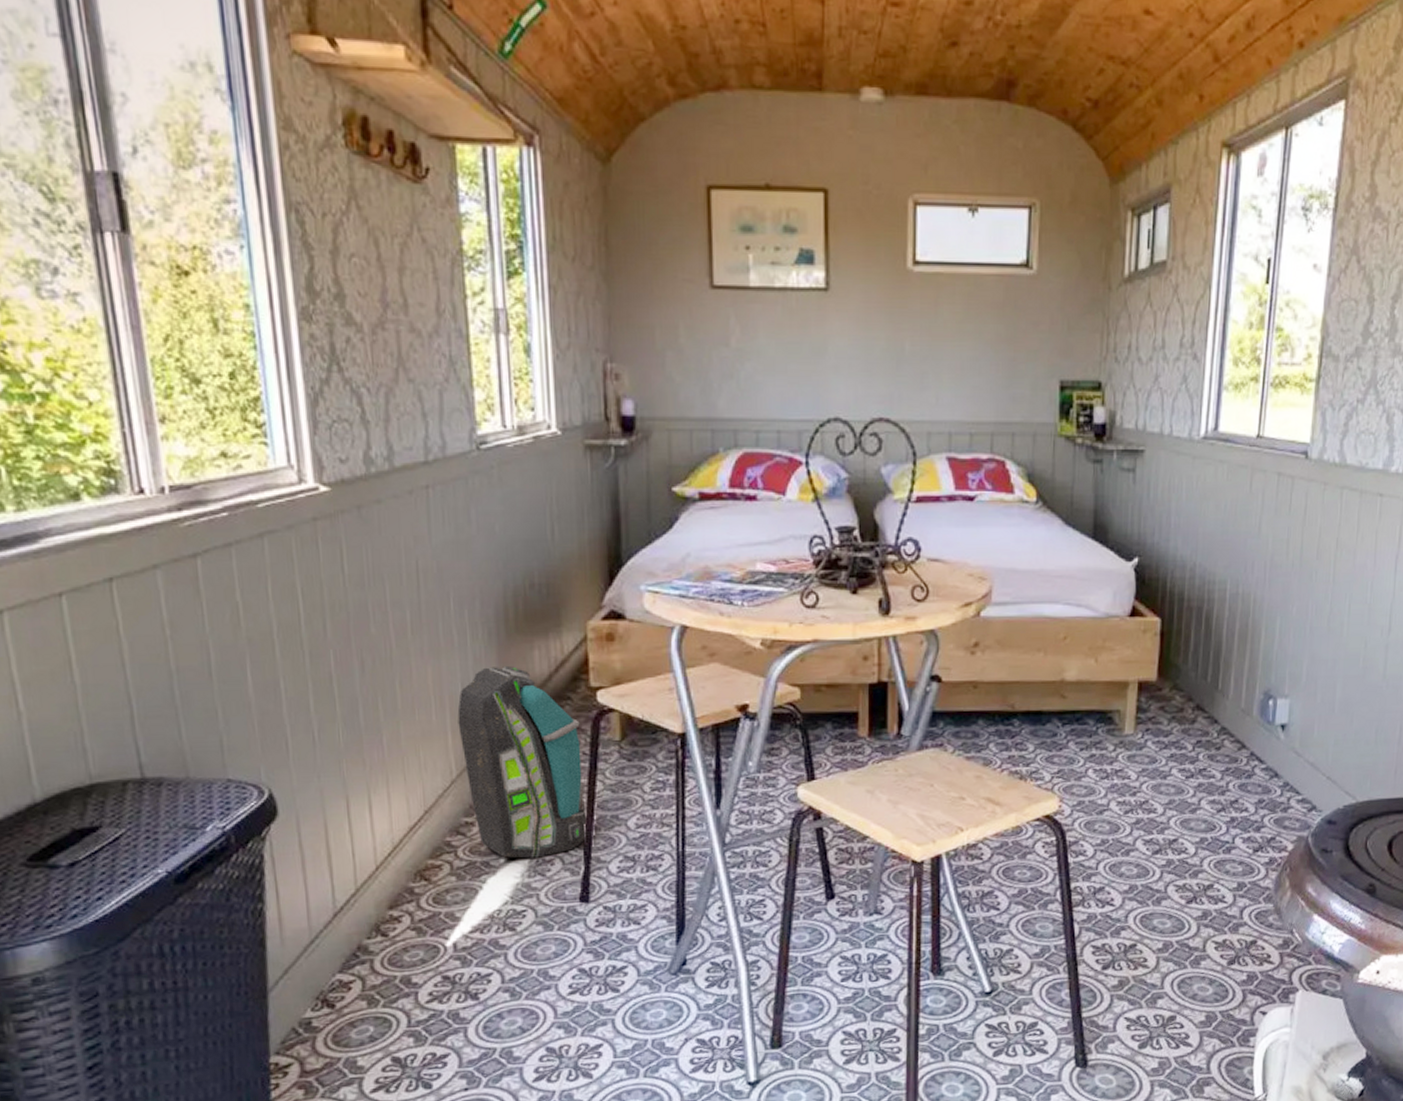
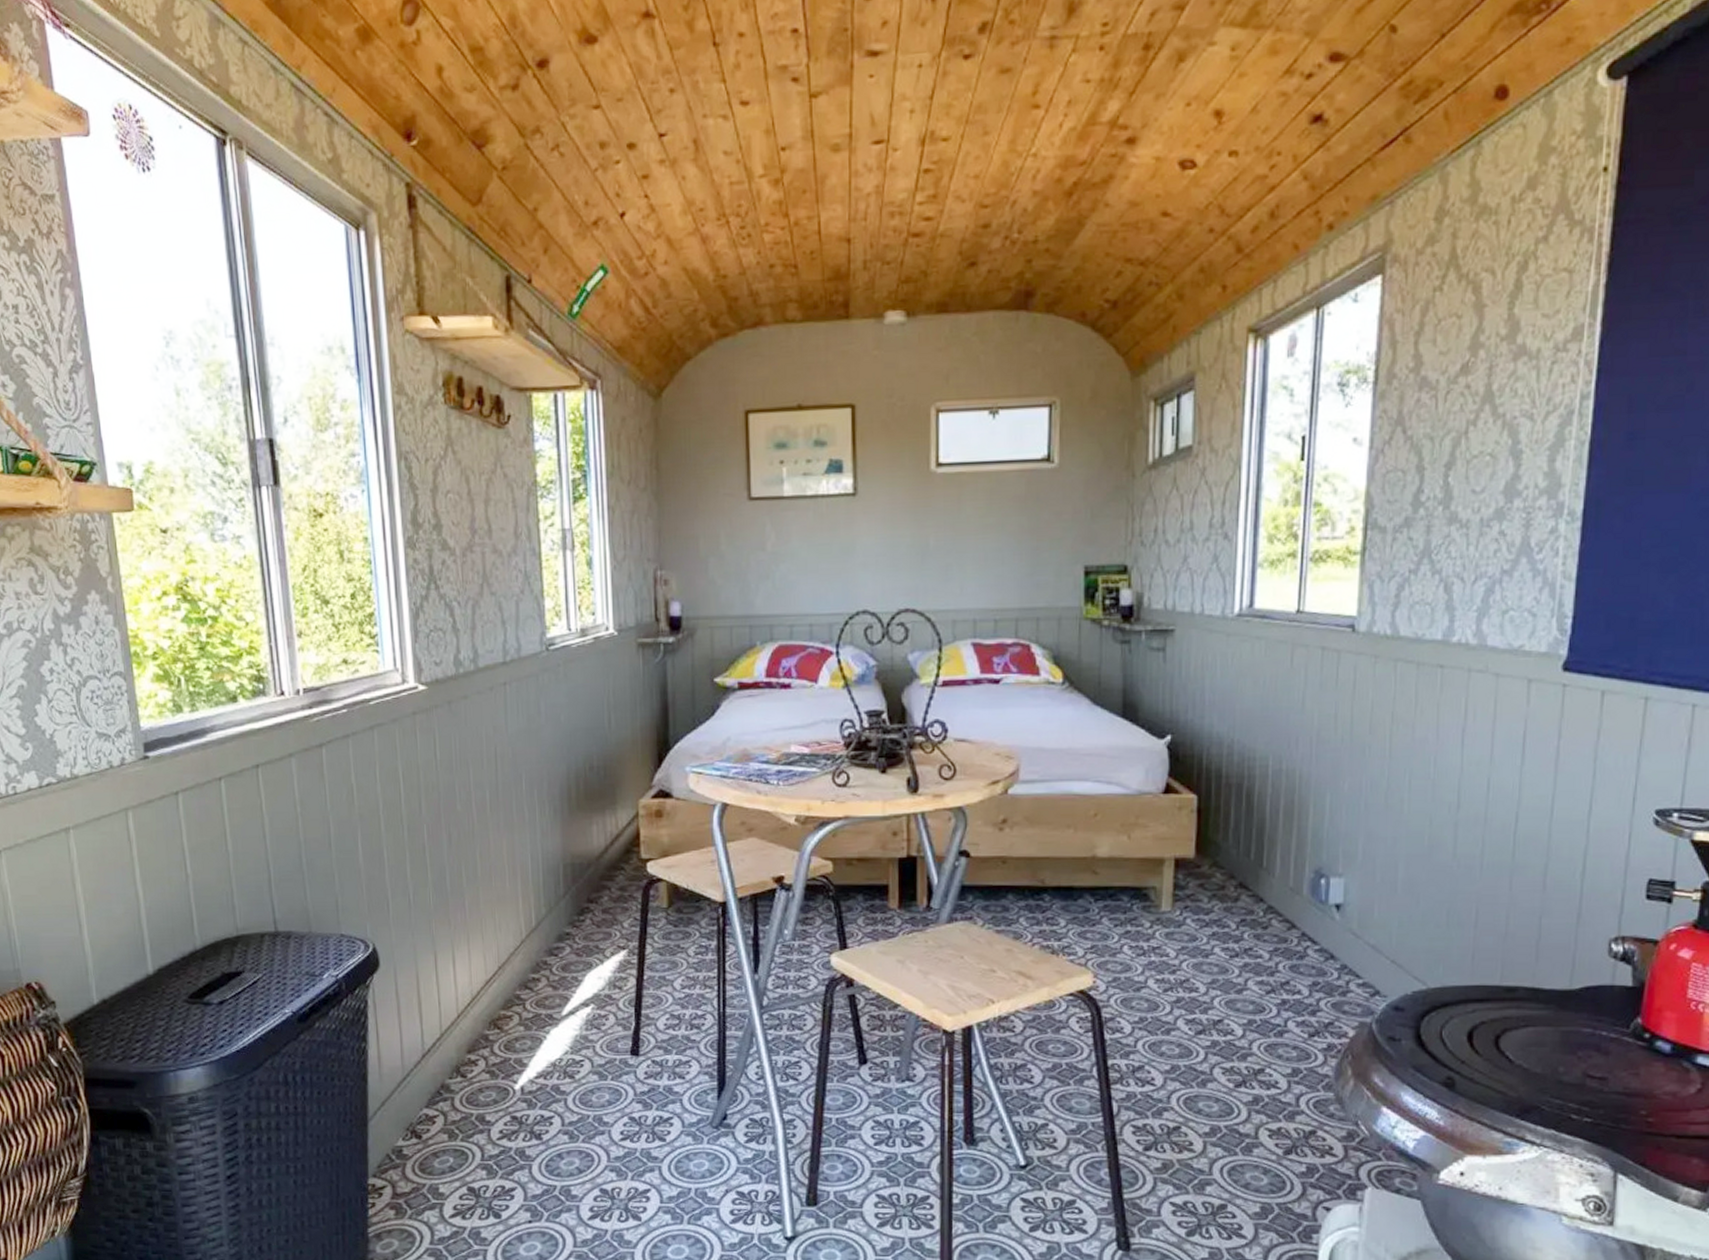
backpack: present [457,666,587,859] -> none [527,840,638,1013]

